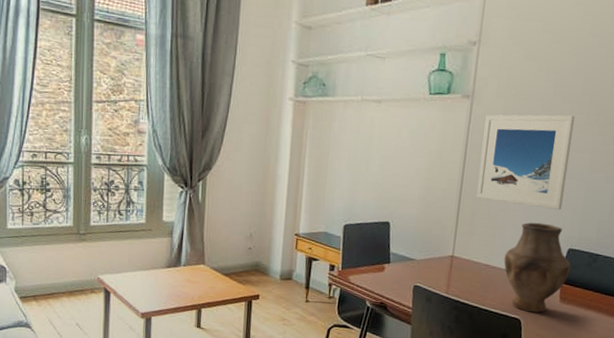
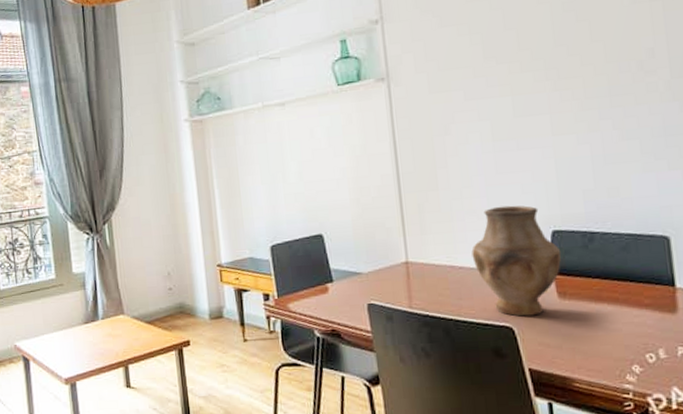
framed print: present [476,114,576,211] -> none [409,75,530,190]

